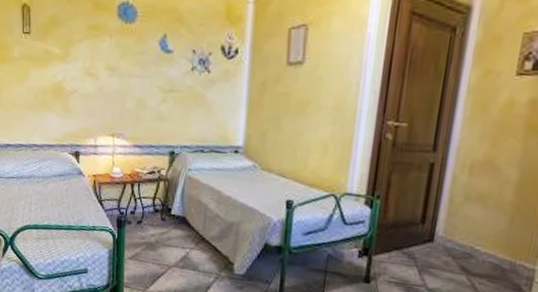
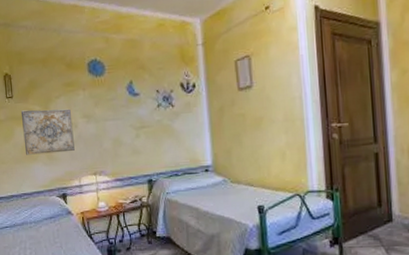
wall art: none [37,50,94,107] -> present [20,109,75,155]

